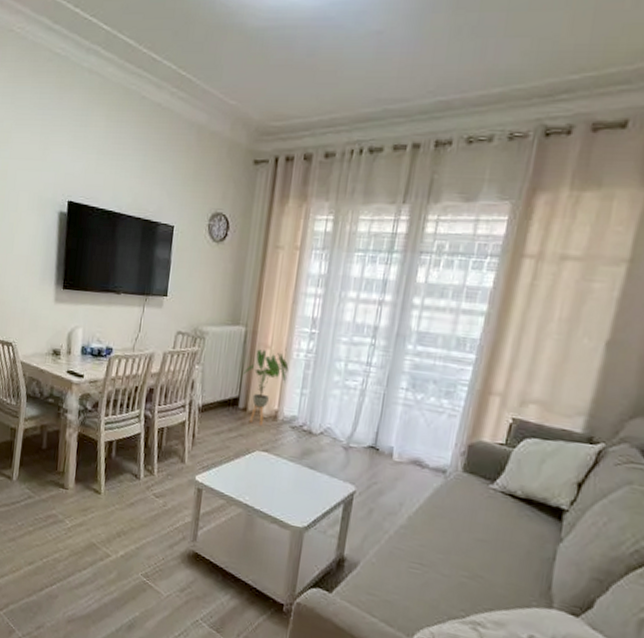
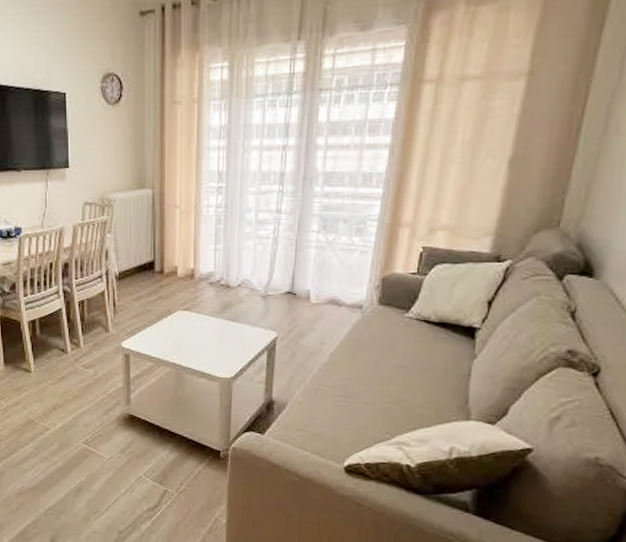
house plant: present [242,349,289,425] -> none [155,210,200,285]

